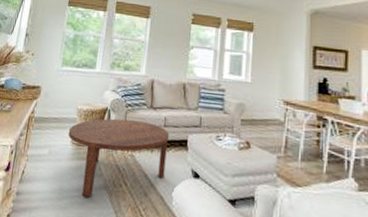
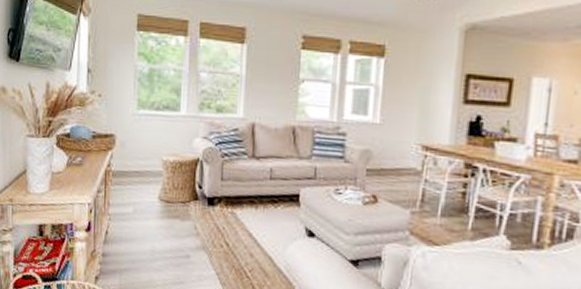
coffee table: present [68,118,170,198] -> none [154,171,277,259]

